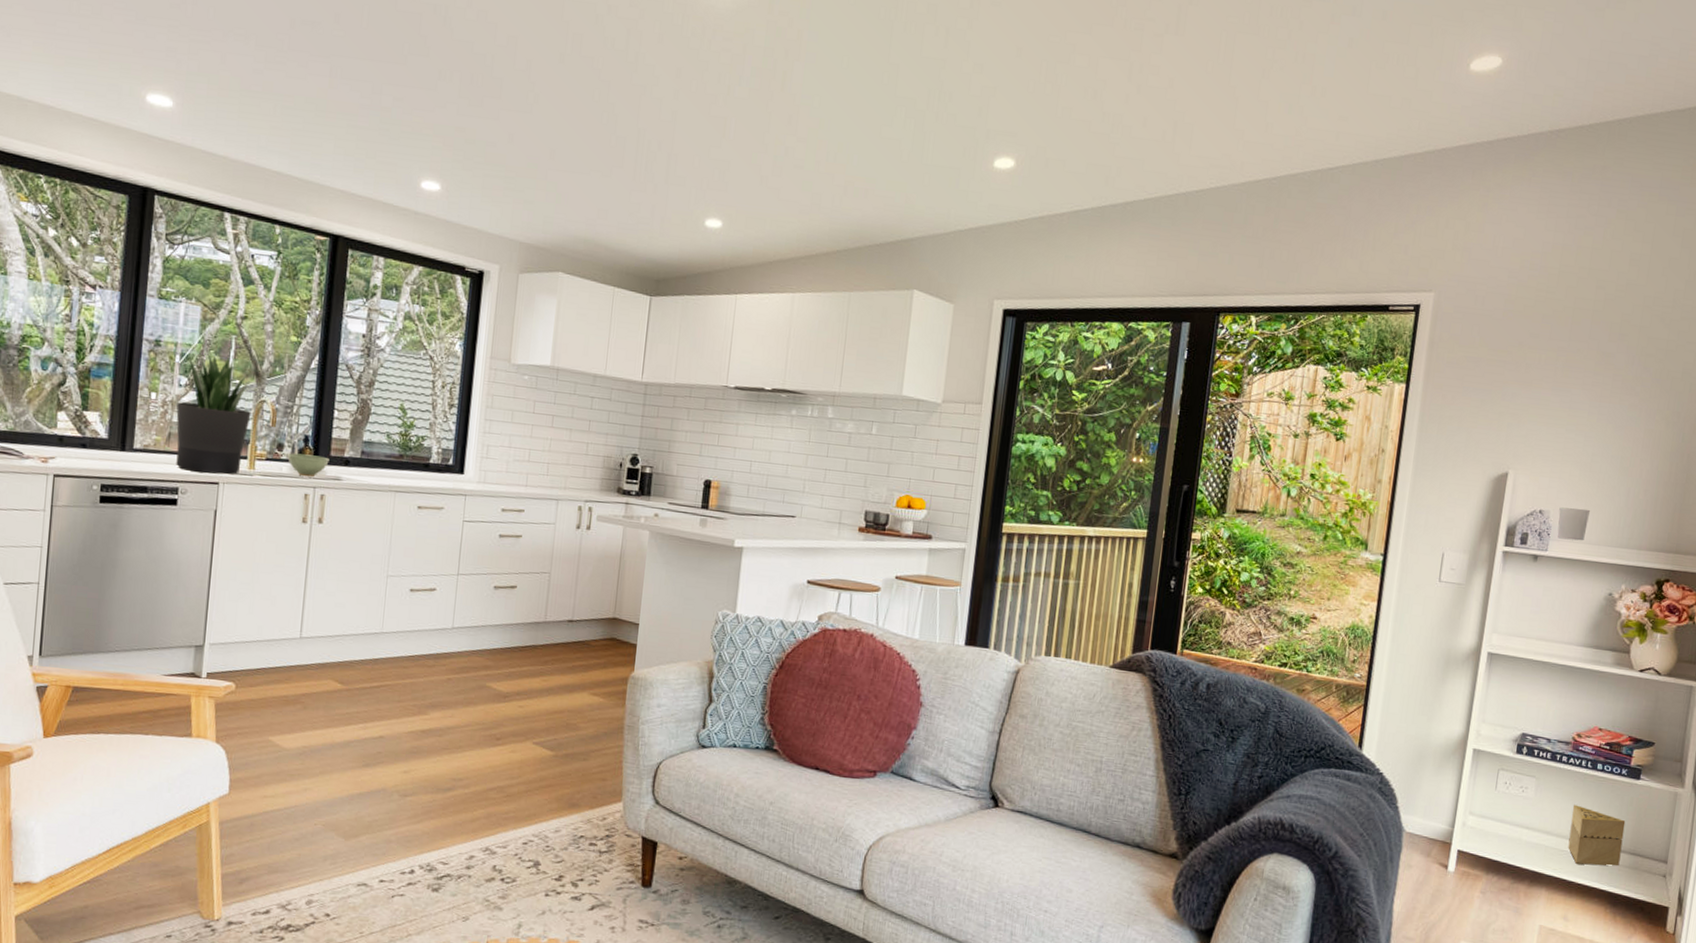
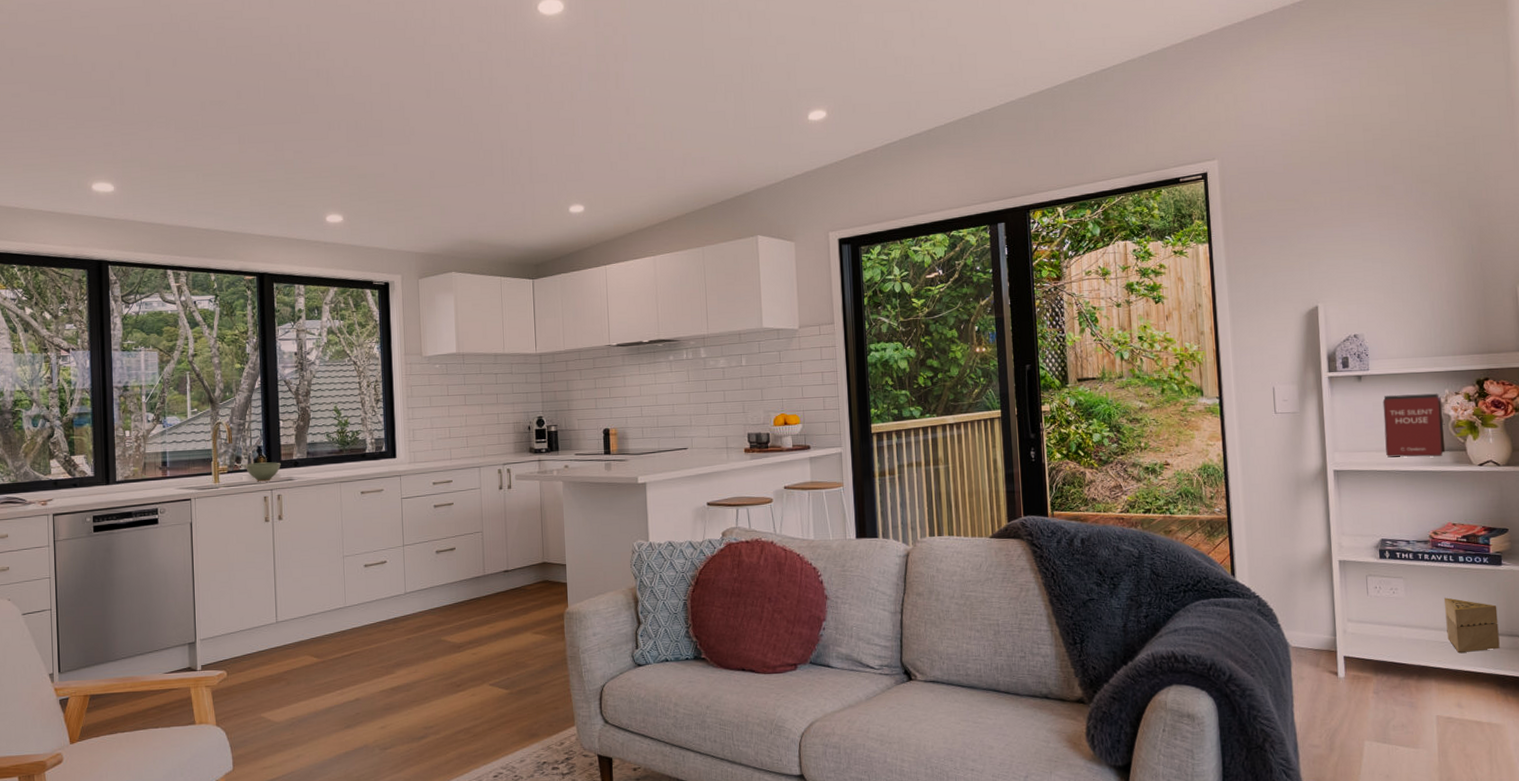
planter: present [176,348,251,475] -> none [147,387,211,493]
books: none [1546,581,1616,655] -> present [1382,393,1446,458]
candle holder: present [1557,507,1591,541] -> none [1372,327,1402,357]

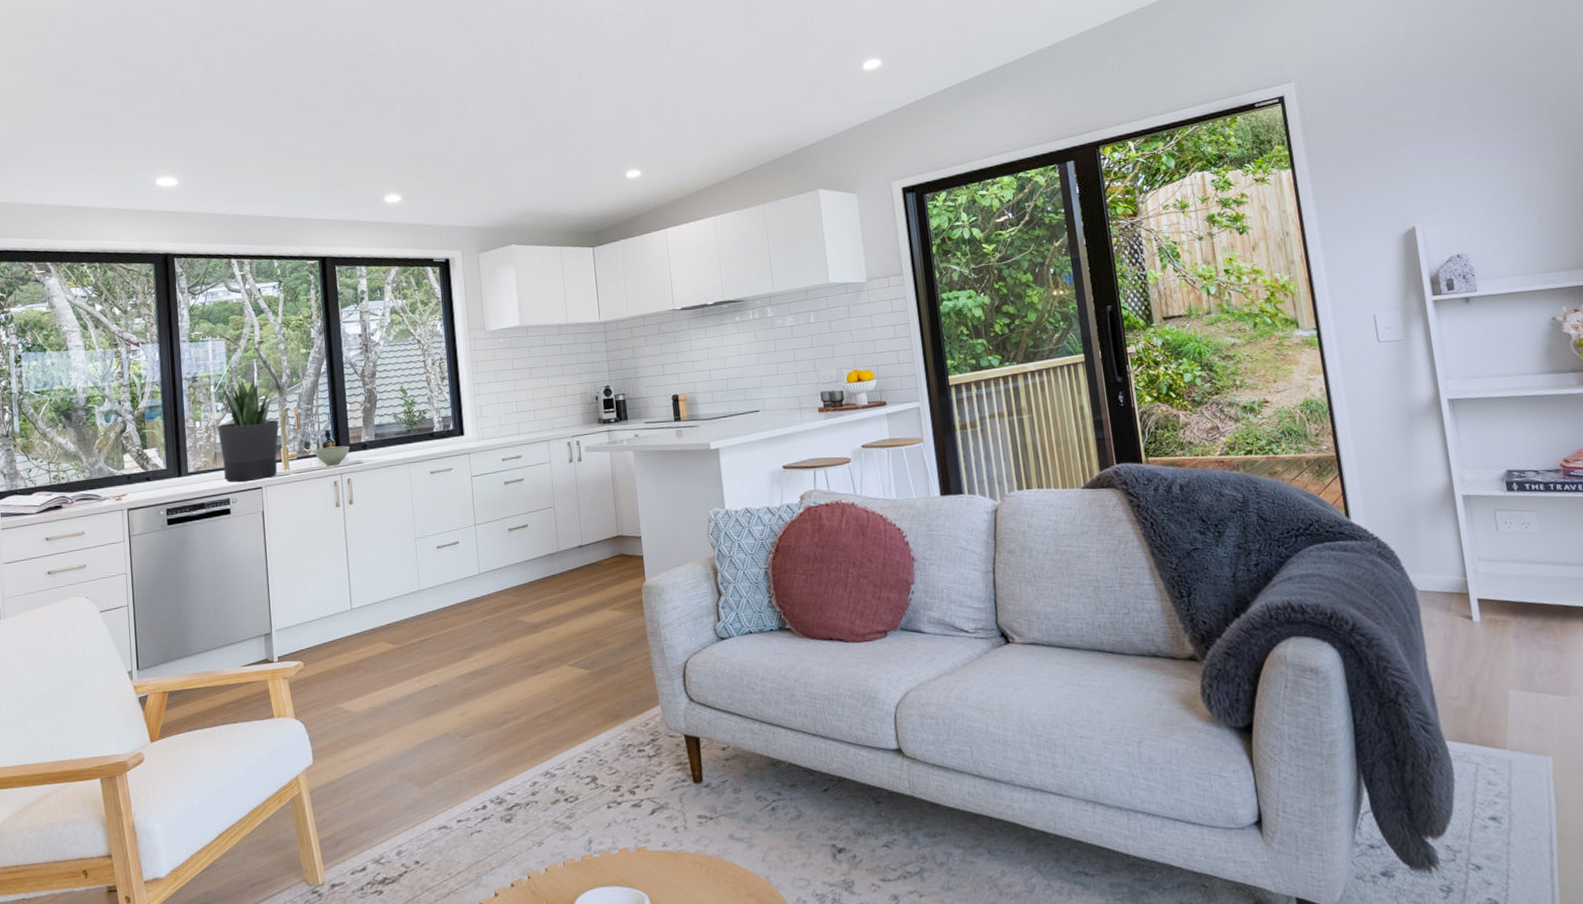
planter: none [147,387,211,493] -> present [217,376,279,482]
books: present [1382,393,1446,458] -> none [1495,312,1570,383]

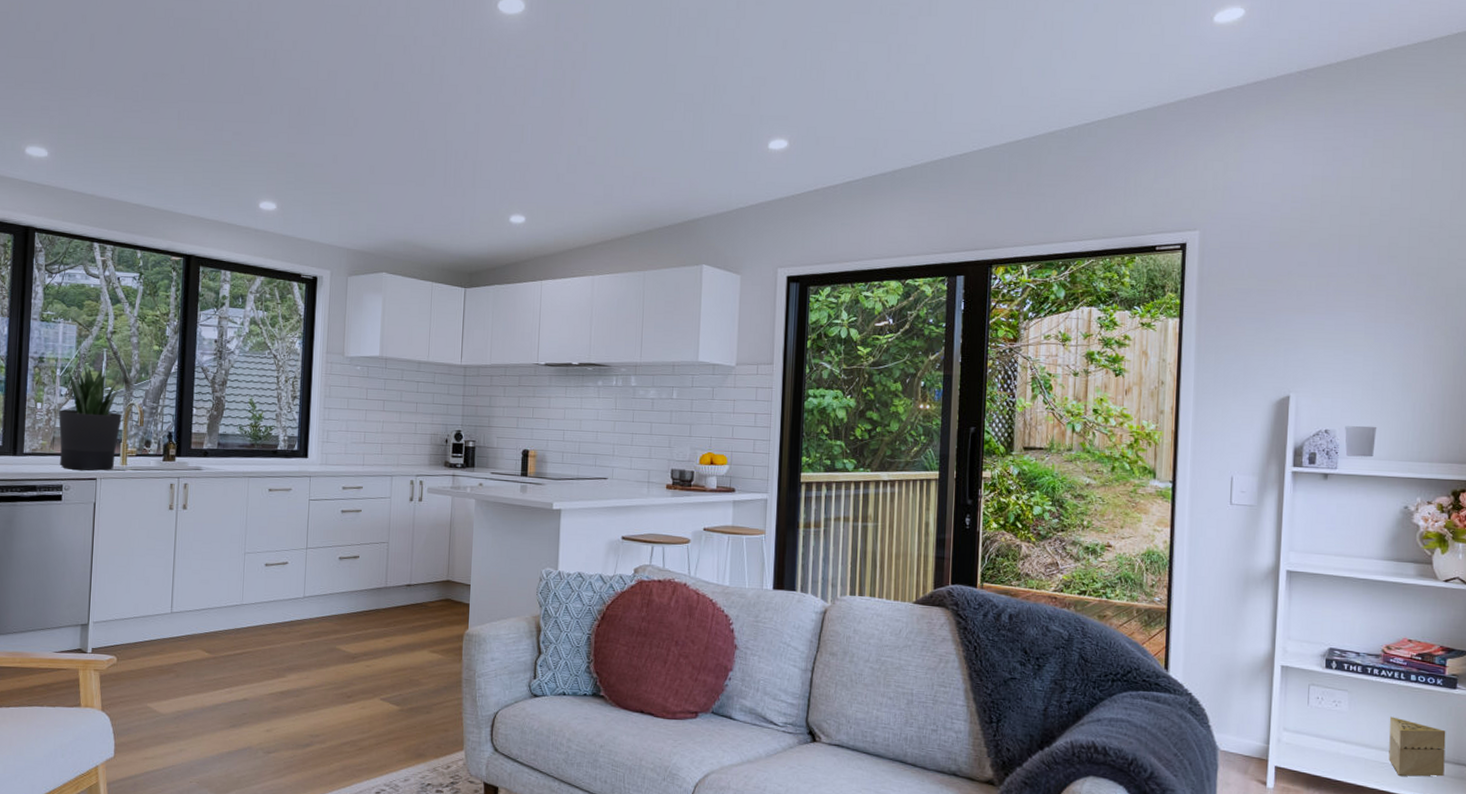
bowl: present [315,445,350,467] -> none [155,448,190,469]
candle holder: none [1476,243,1511,277] -> present [1345,425,1377,457]

